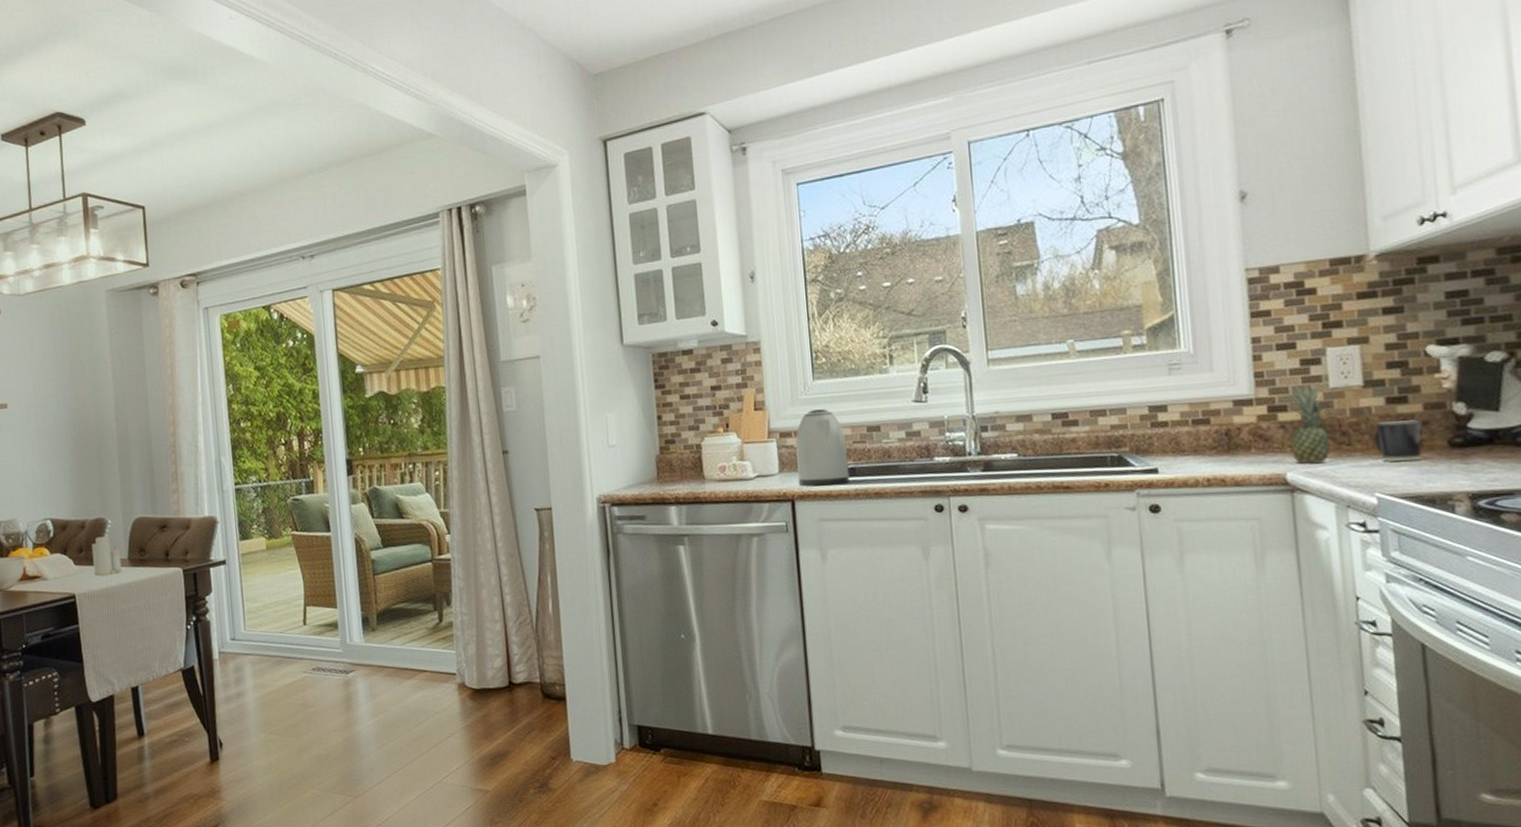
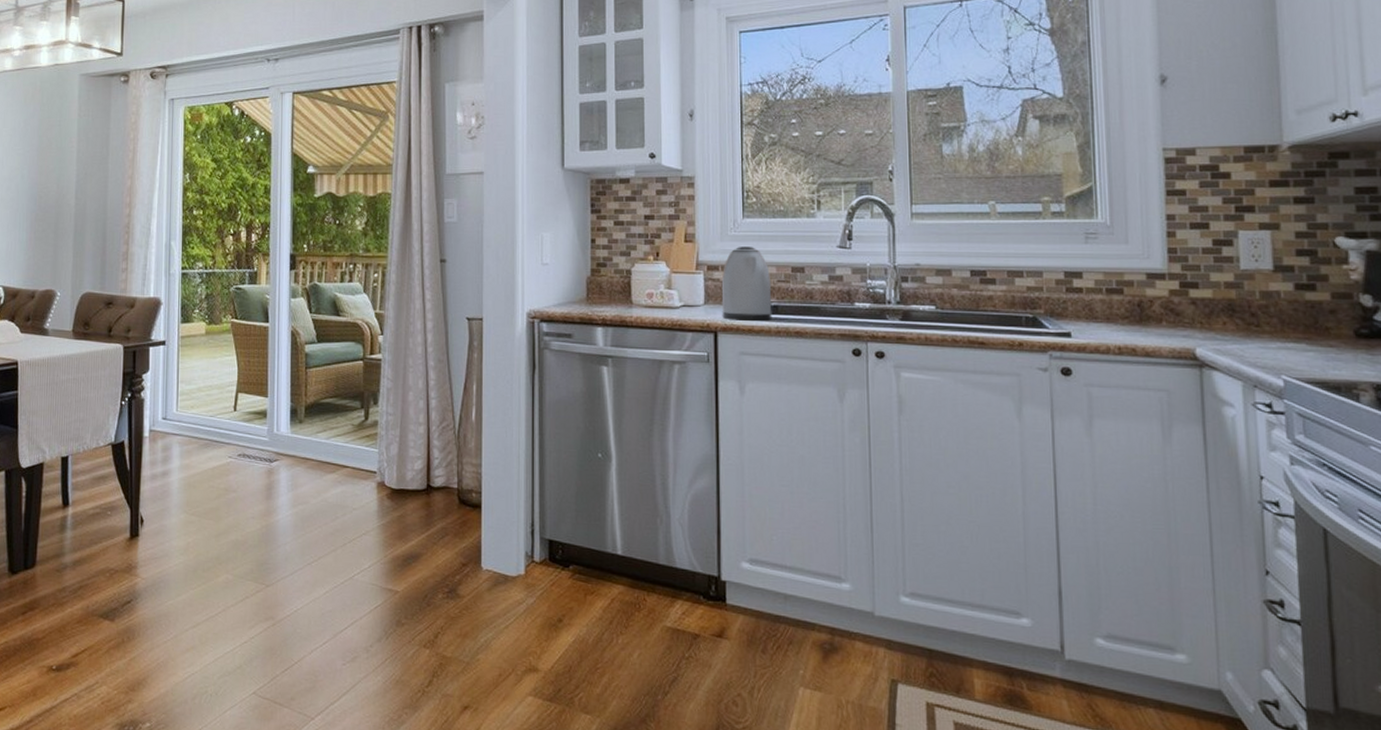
candle: present [91,535,122,577] -> none [38,306,66,346]
fruit: present [1285,383,1330,464] -> none [1197,263,1240,342]
mug: present [1374,419,1423,463] -> none [1282,307,1330,348]

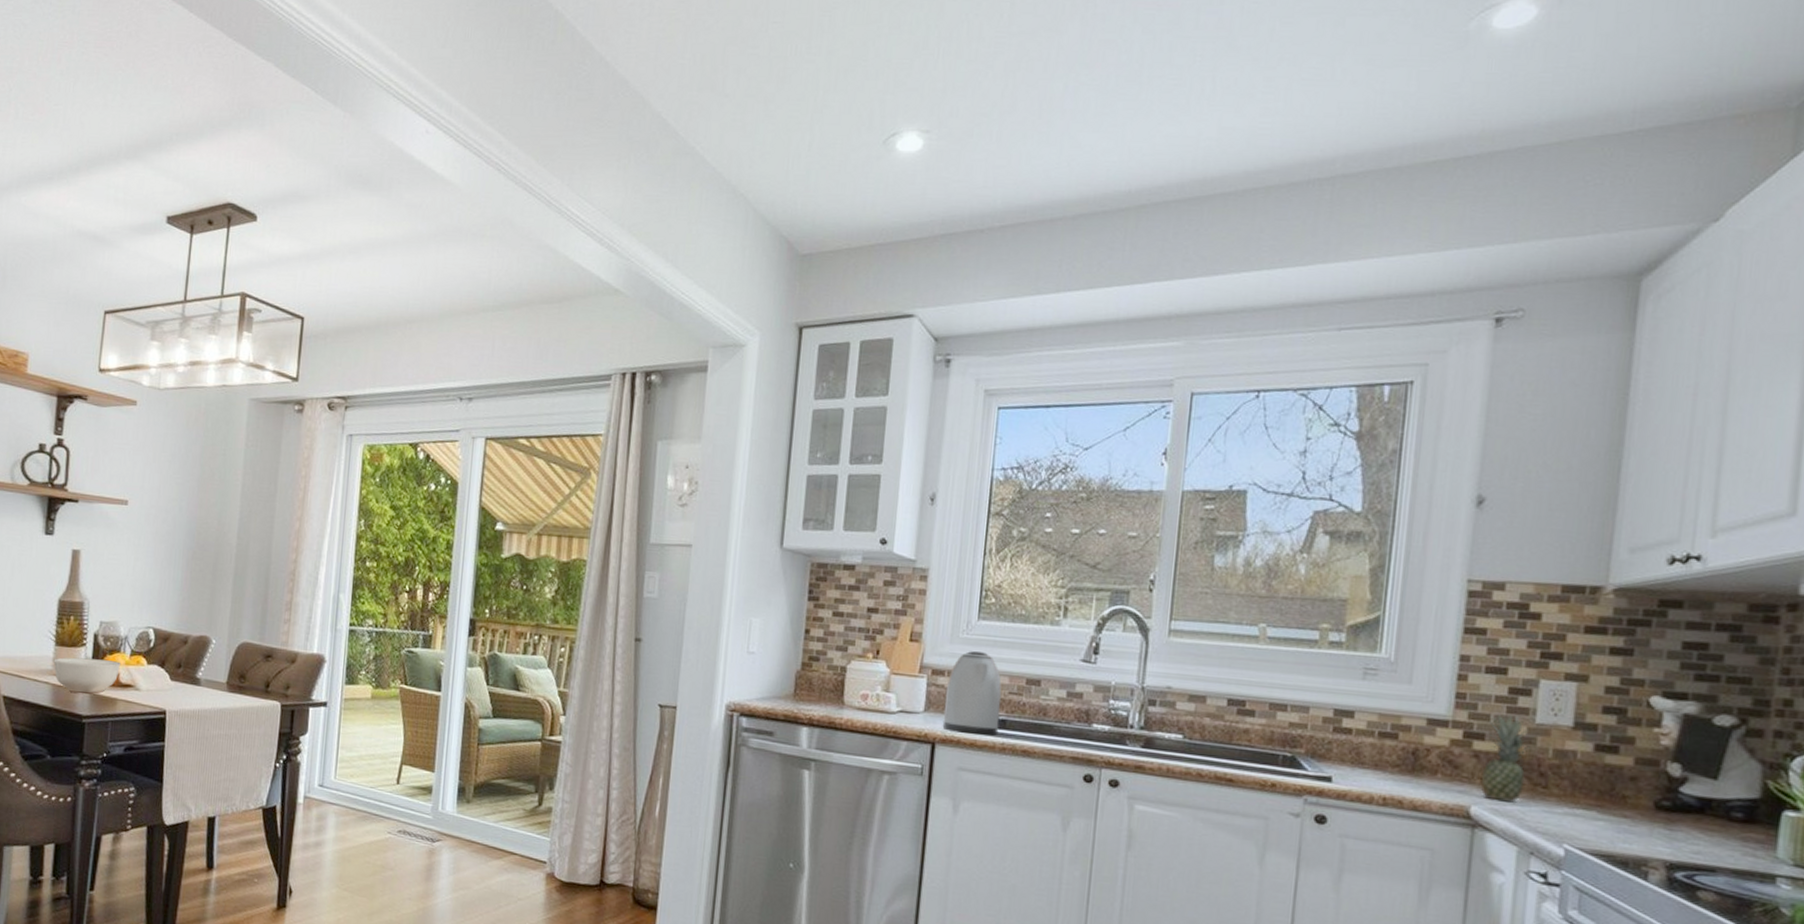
fruit: none [1197,263,1240,342] -> present [1480,713,1531,802]

